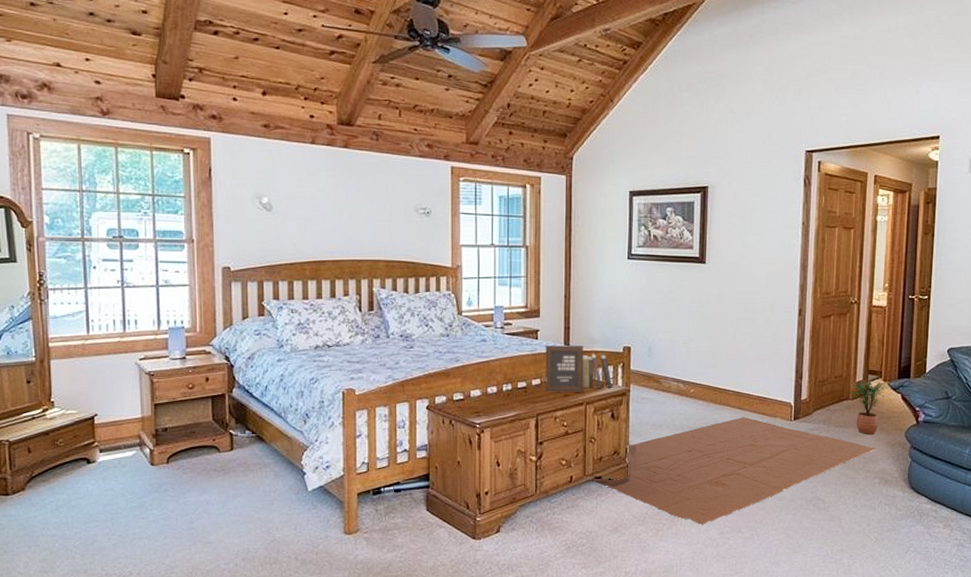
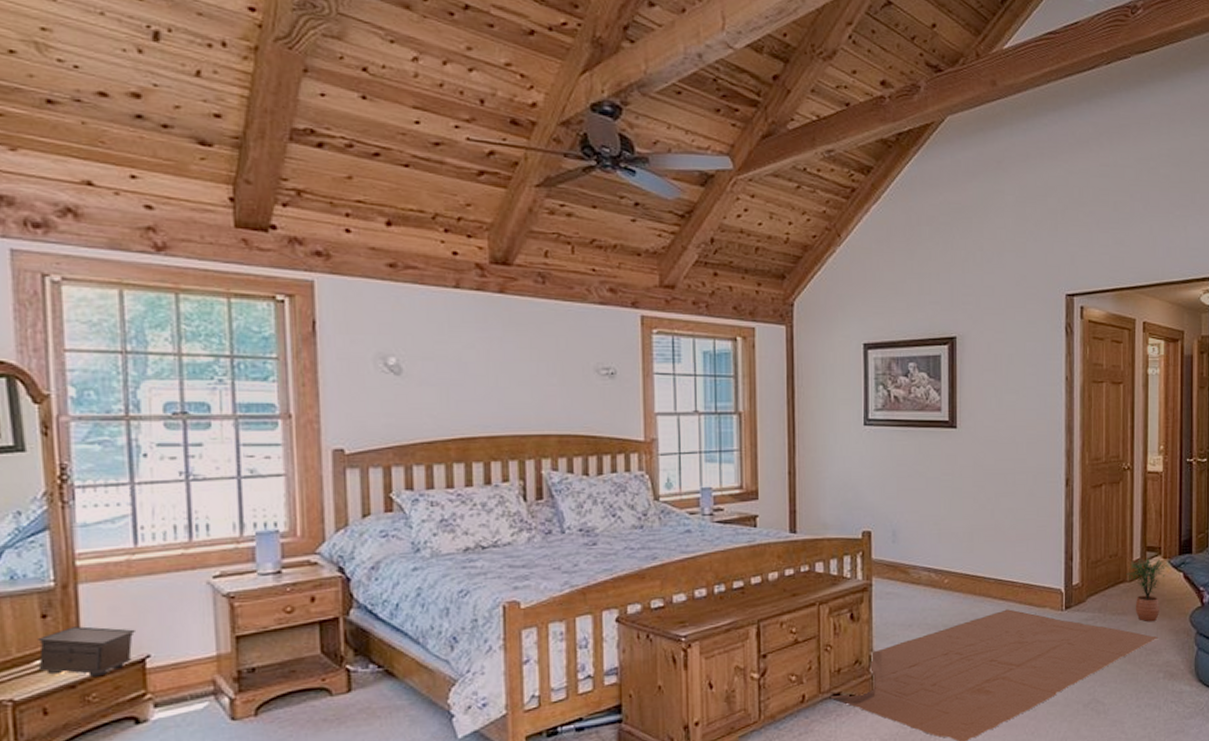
jewelry box: none [24,391,89,428] -> present [36,626,137,677]
picture frame: present [545,345,584,392] -> none [767,533,815,592]
books: present [582,354,613,388] -> none [812,542,851,584]

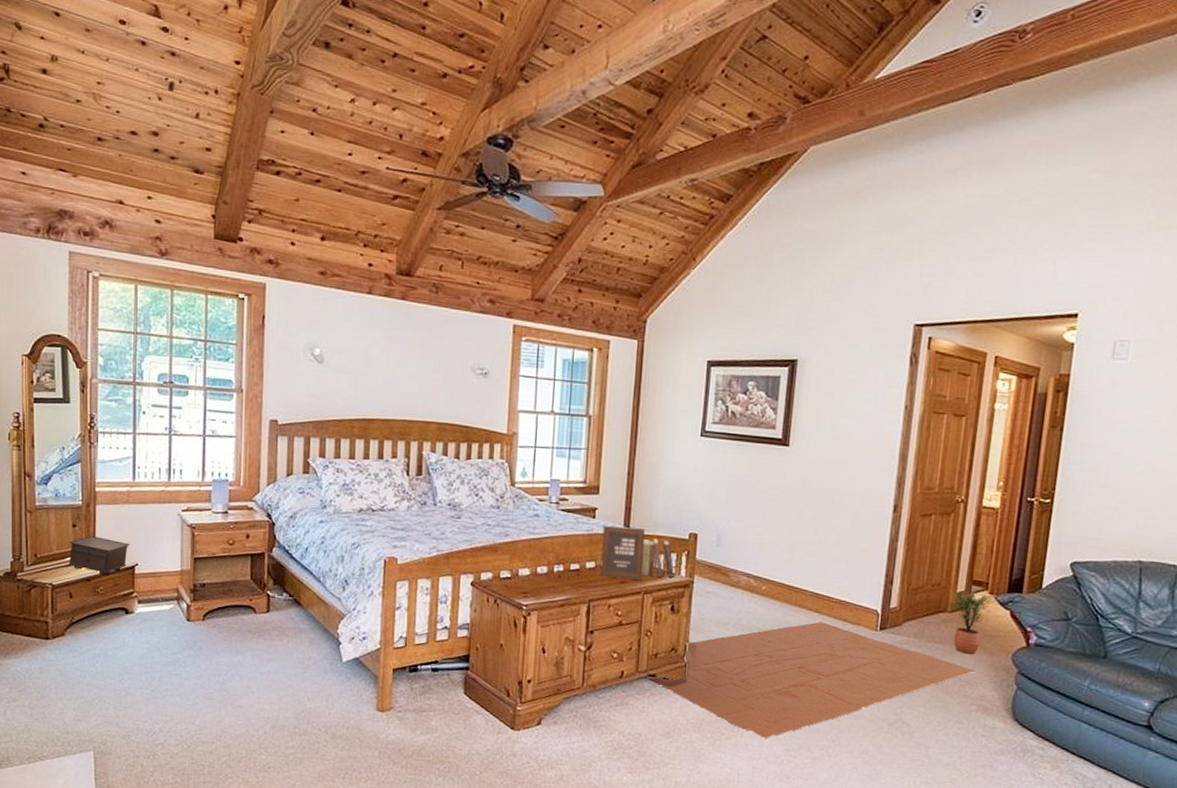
picture frame: none [767,533,815,592] -> present [599,526,645,580]
books: none [812,542,851,584] -> present [641,539,675,578]

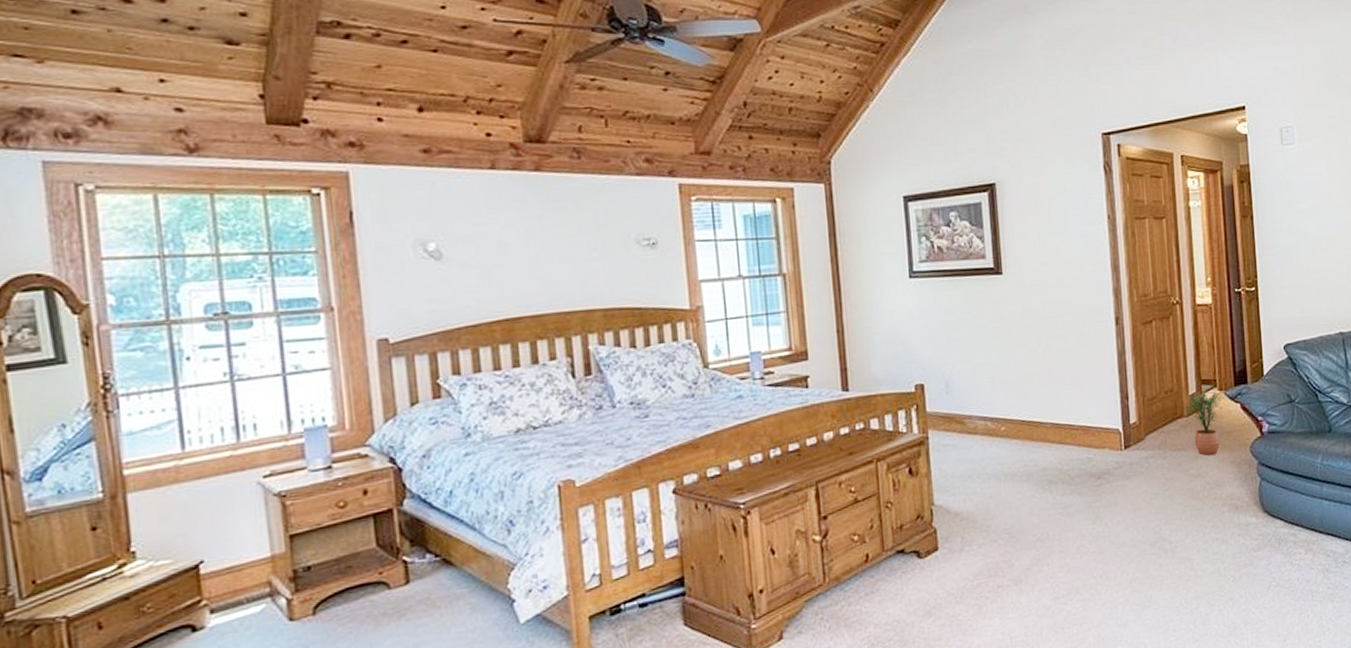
jewelry box: present [68,536,131,575] -> none [87,535,189,588]
picture frame: present [599,526,645,580] -> none [819,389,872,453]
books: present [641,539,675,578] -> none [865,397,907,441]
area rug: present [647,622,975,738] -> none [895,452,1220,591]

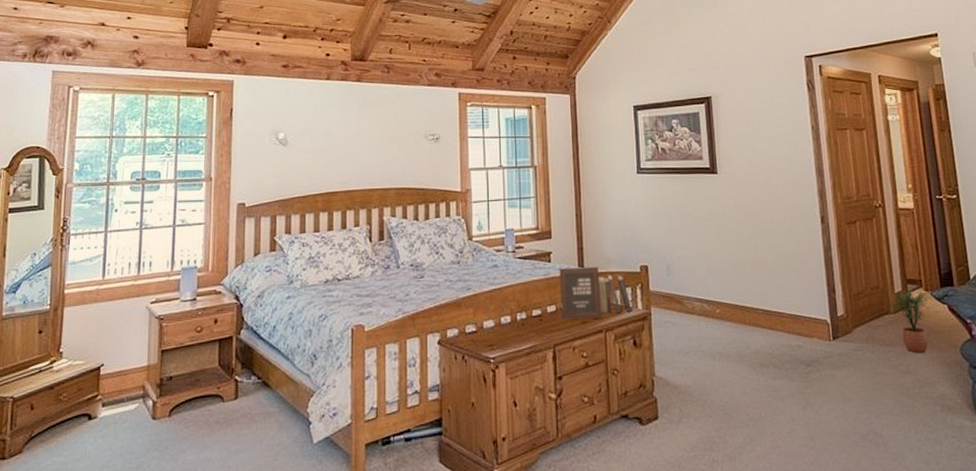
picture frame: none [819,389,872,453] -> present [559,267,602,320]
books: none [865,397,907,441] -> present [598,275,633,313]

